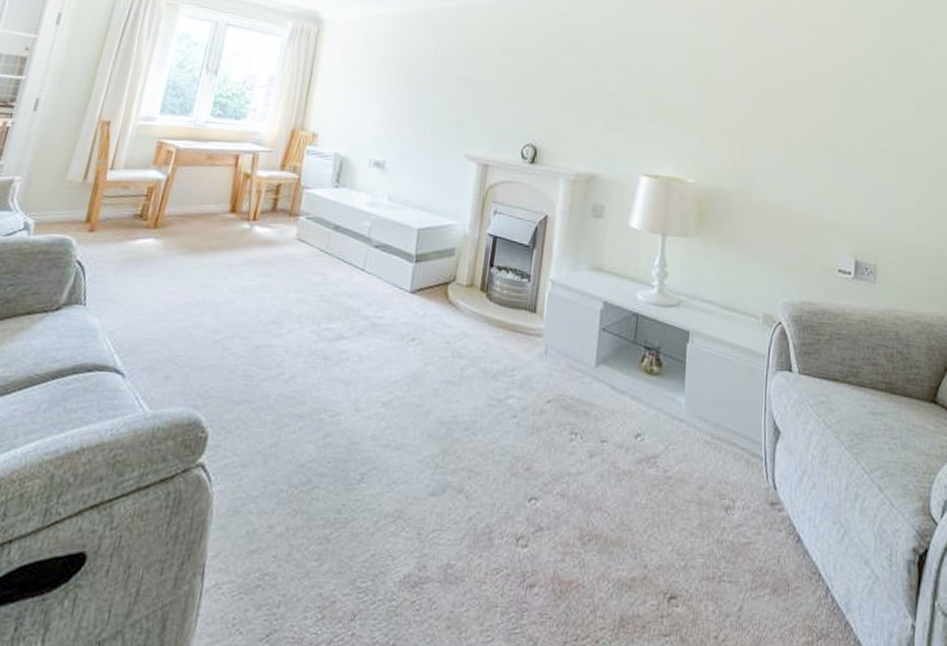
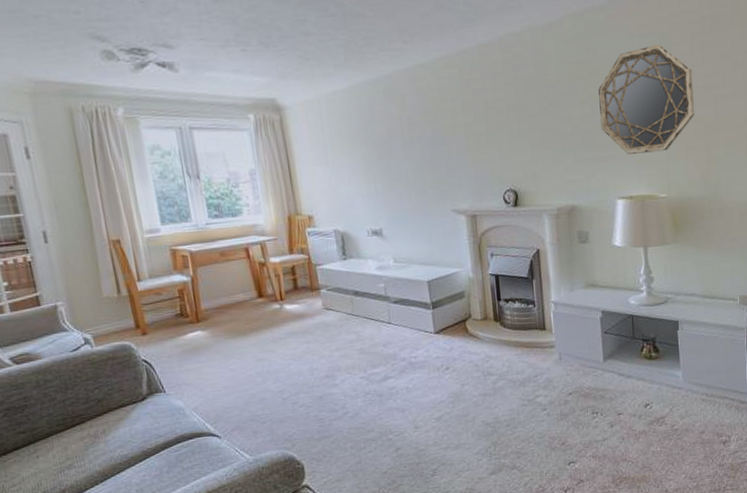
home mirror: none [636,27,737,134] -> present [598,43,694,154]

